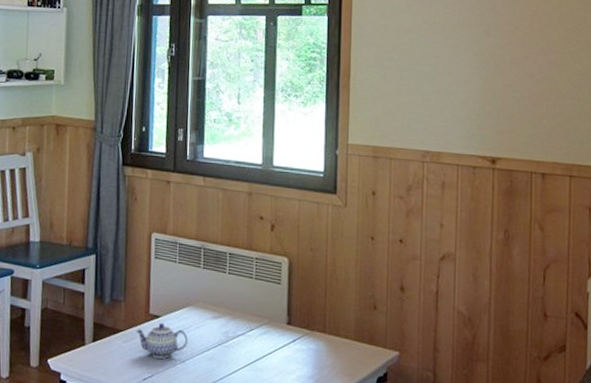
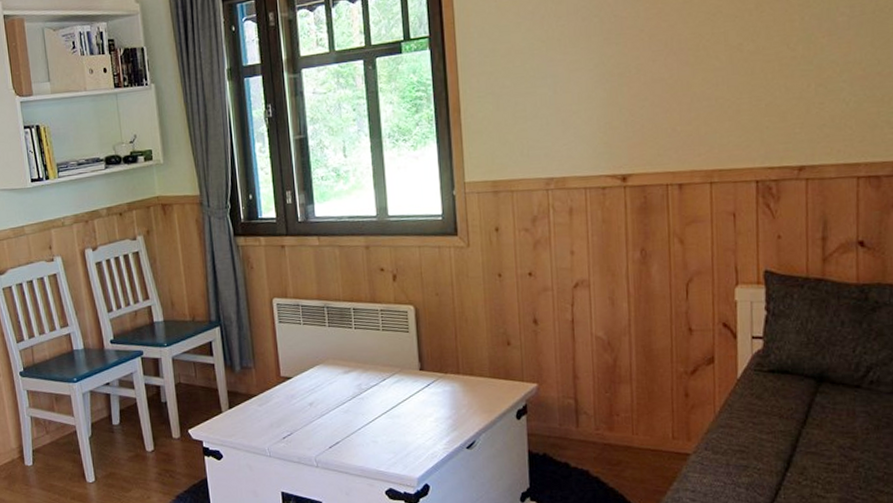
teapot: present [136,322,188,359] -> none [270,383,322,417]

